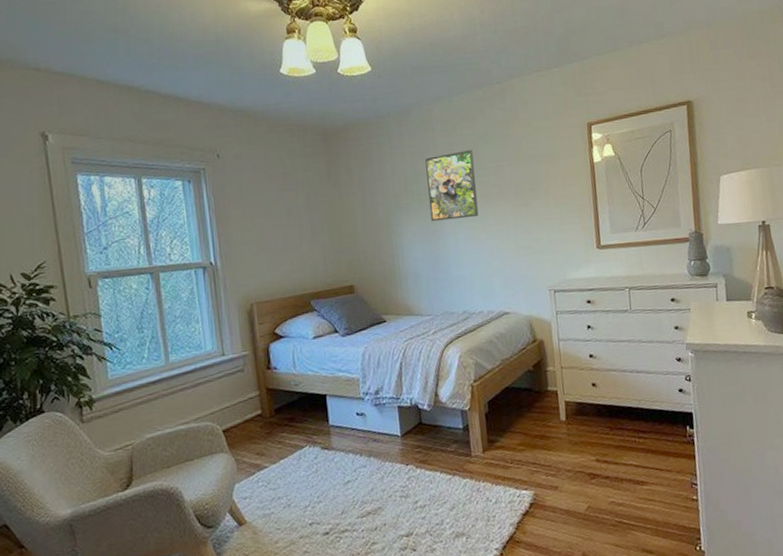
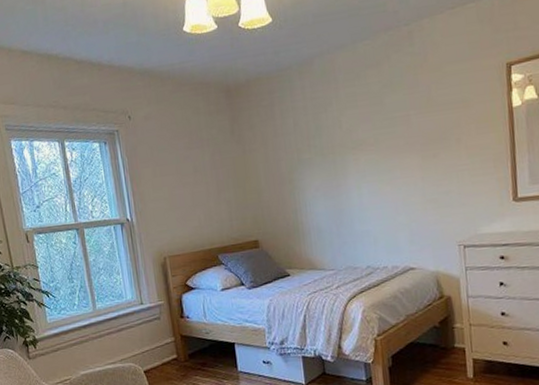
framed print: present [425,150,479,222] -> none [328,99,384,176]

